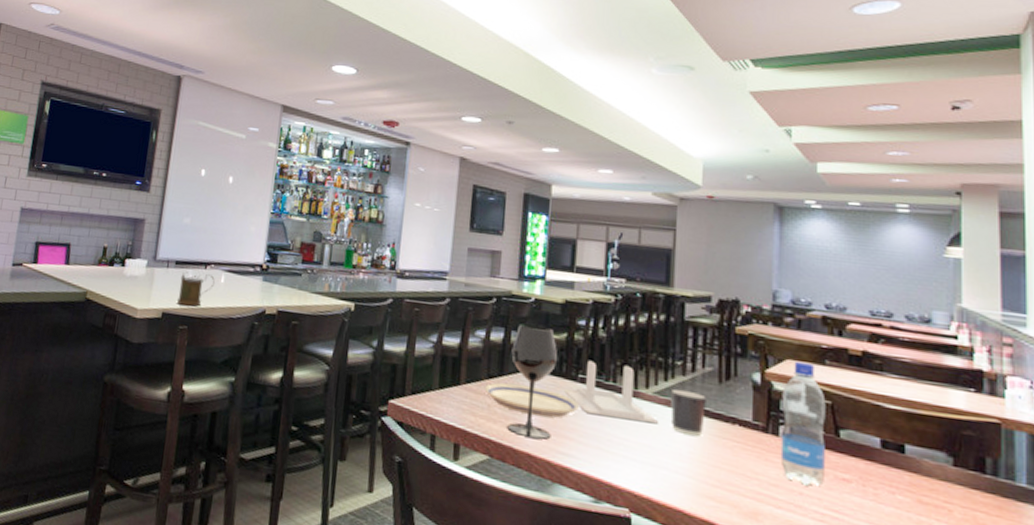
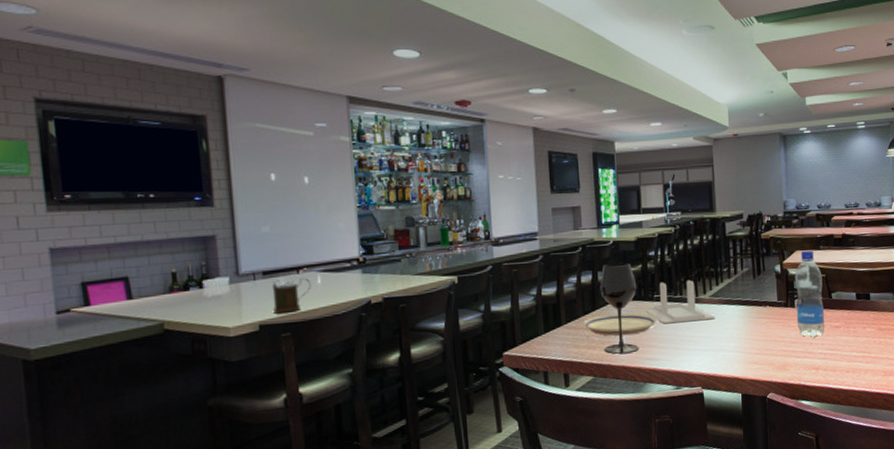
mug: present [670,388,706,436] -> none [721,289,747,322]

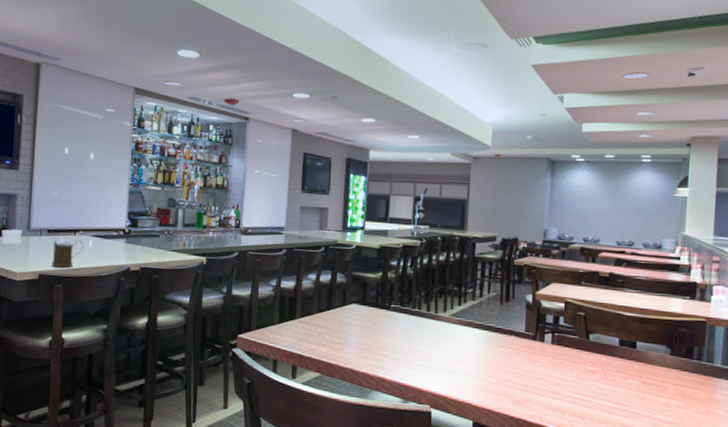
plate: present [582,312,658,336] -> none [316,315,392,340]
wineglass: present [600,262,639,354] -> none [335,267,374,357]
napkin holder: present [645,280,715,324] -> none [380,293,453,340]
bottle: present [795,250,825,337] -> none [544,284,581,378]

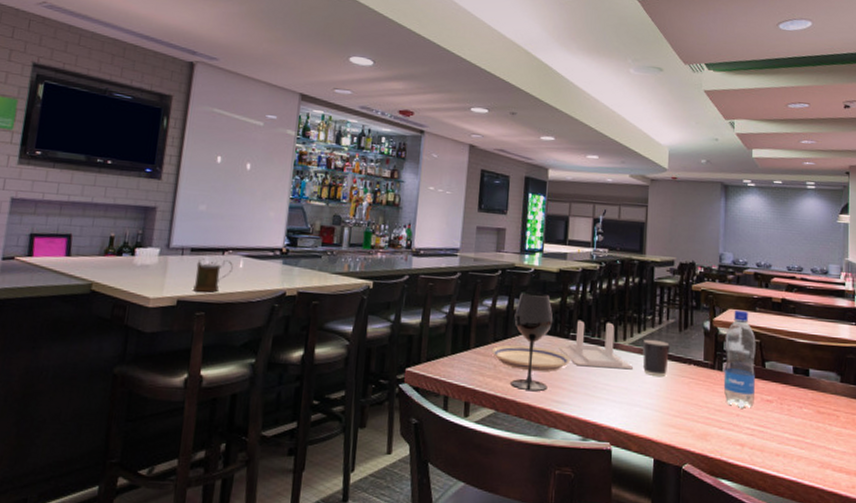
plate: none [316,315,392,340] -> present [491,344,571,371]
wineglass: none [335,267,374,357] -> present [511,292,553,391]
napkin holder: none [380,293,453,340] -> present [558,320,633,370]
mug: none [462,311,491,346] -> present [642,339,670,376]
bottle: none [544,284,581,378] -> present [723,310,756,408]

